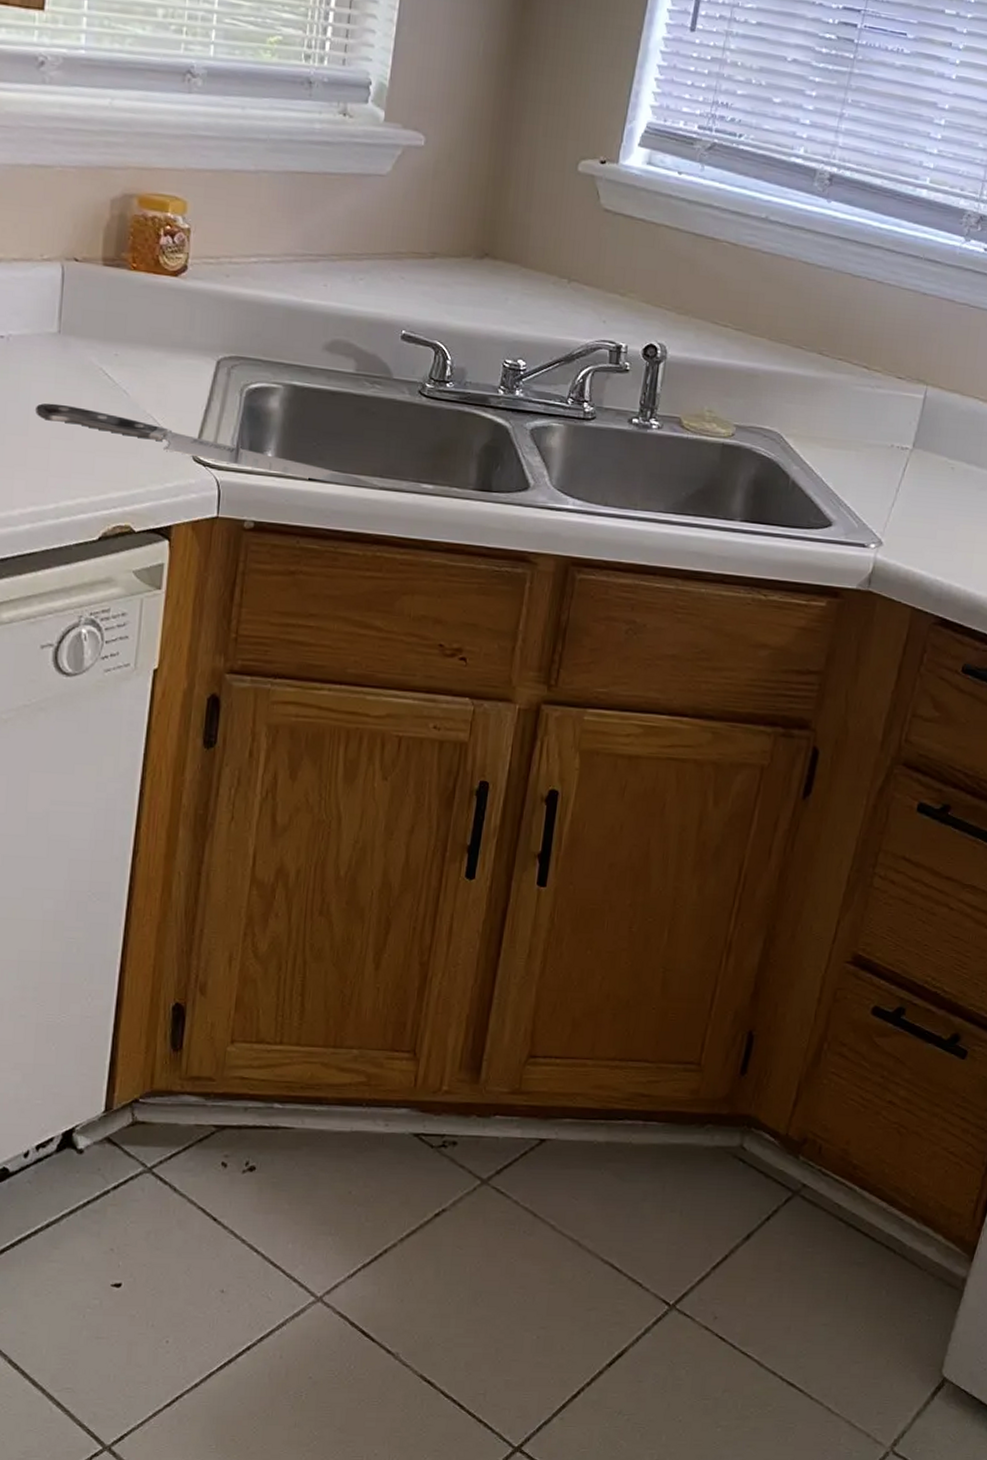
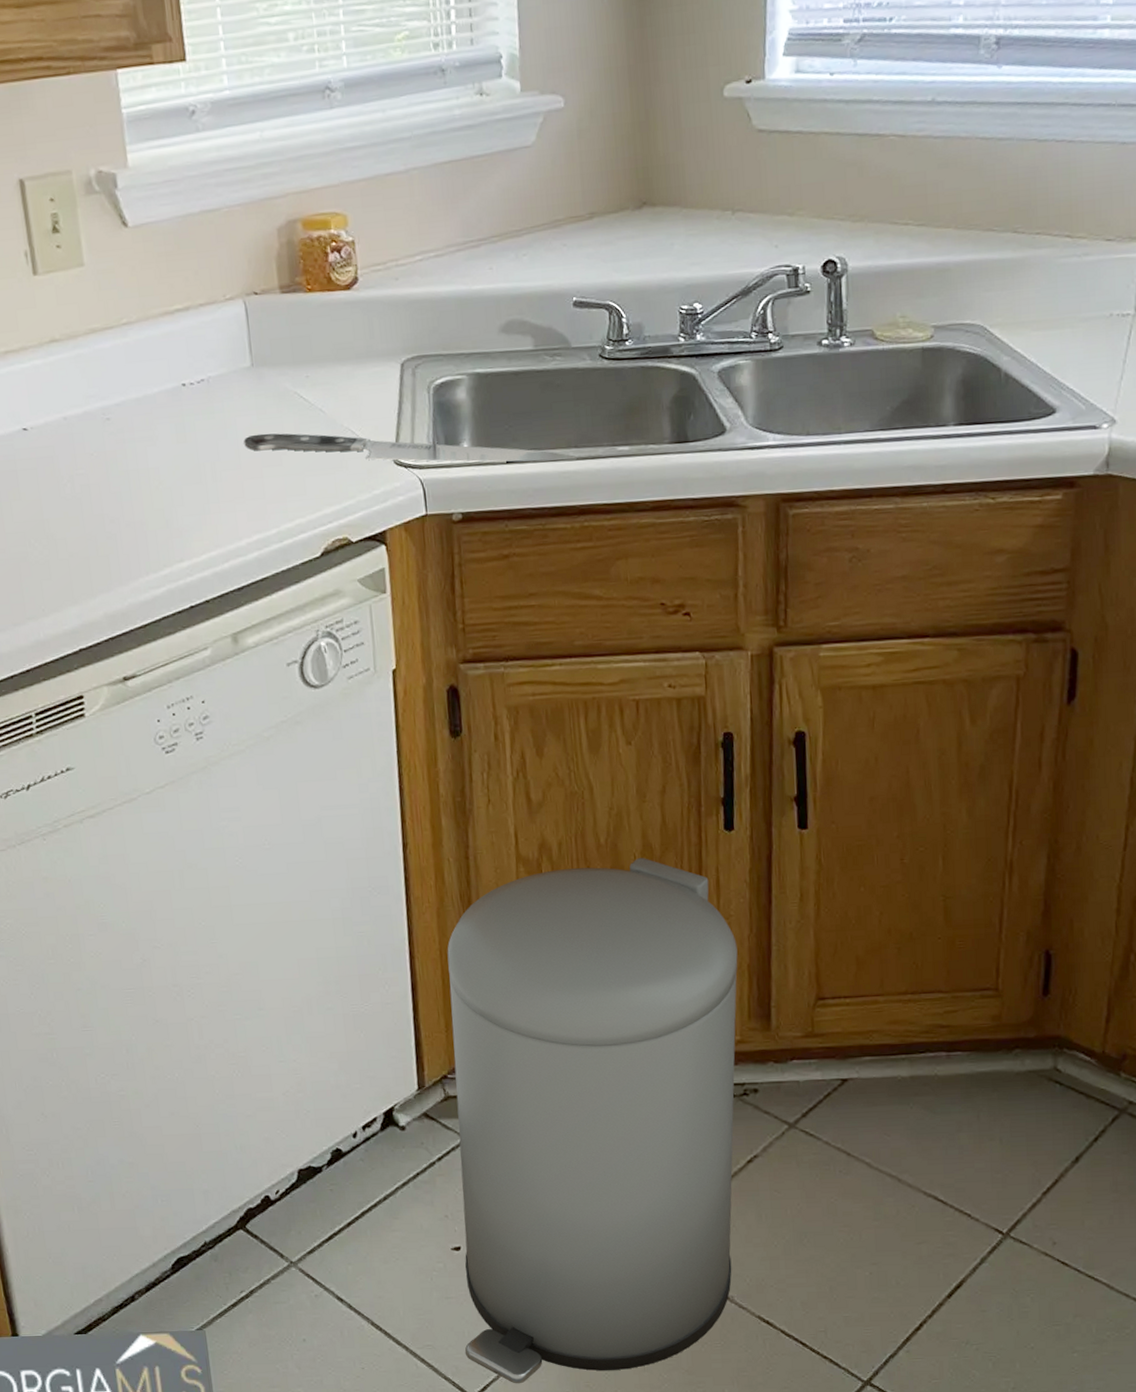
pedal bin: none [106,894,460,1435] -> present [447,857,738,1384]

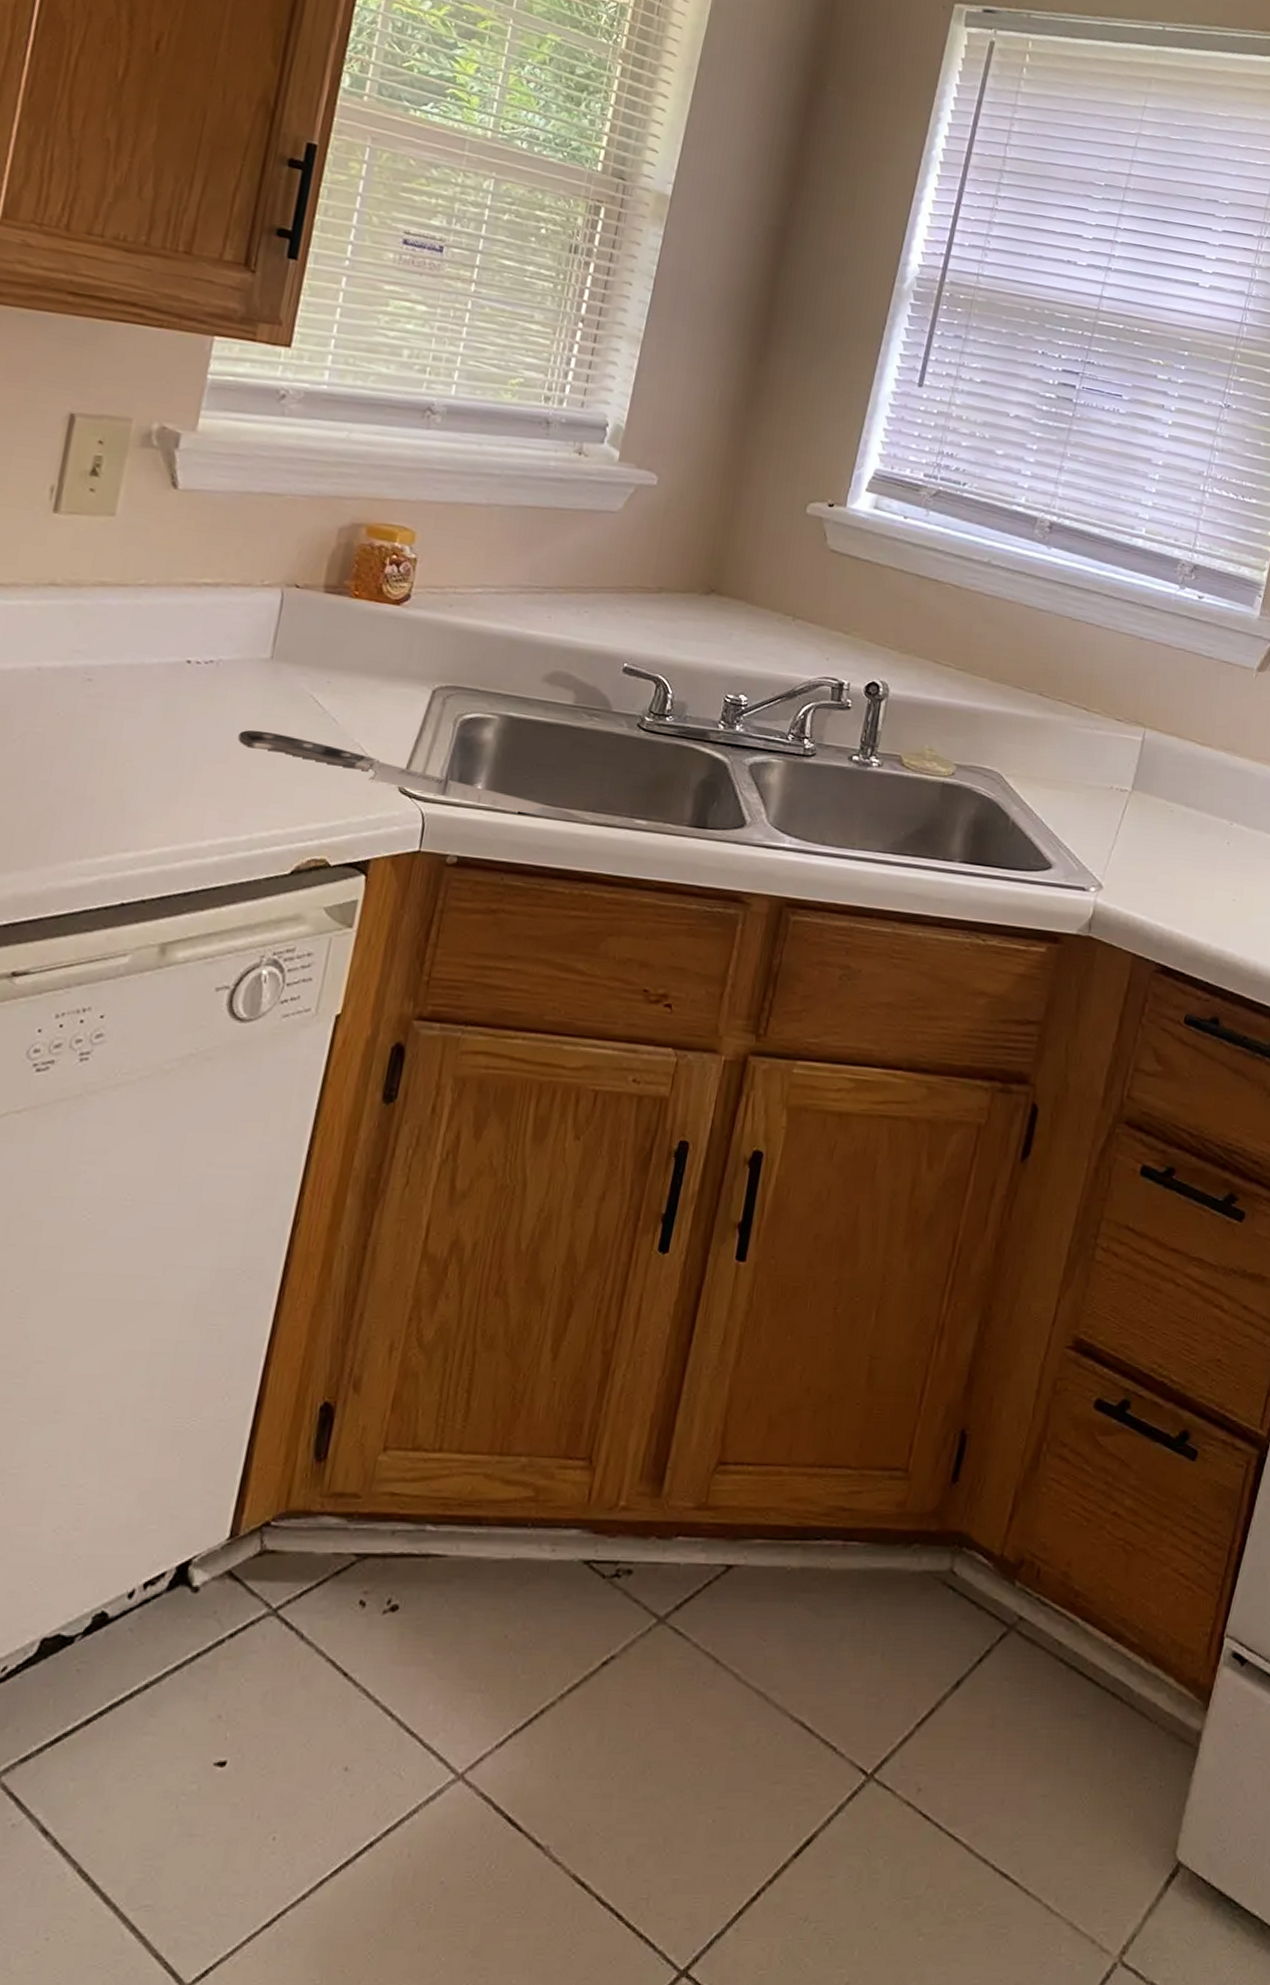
pedal bin: present [447,857,738,1384] -> none [192,1271,645,1967]

